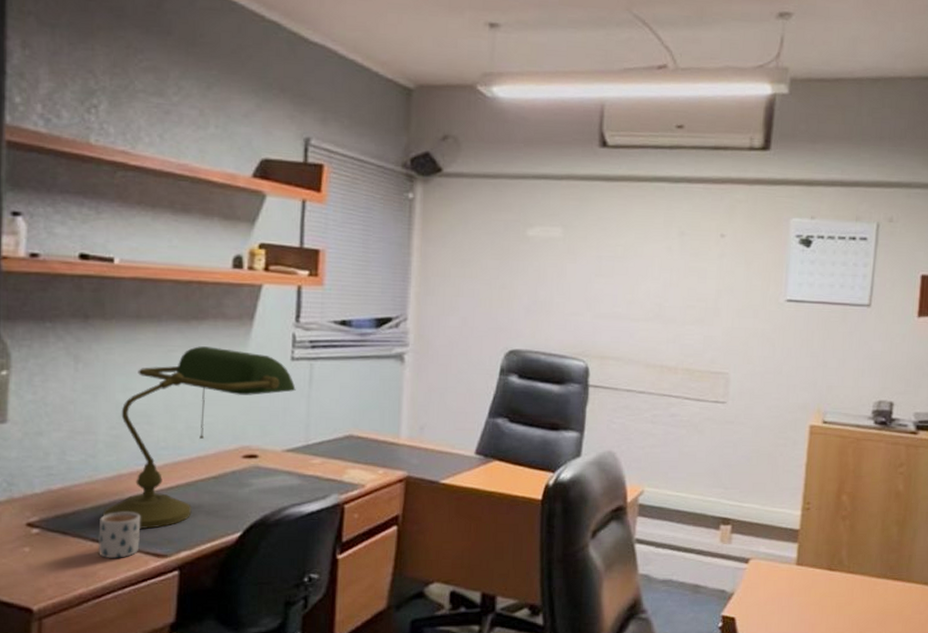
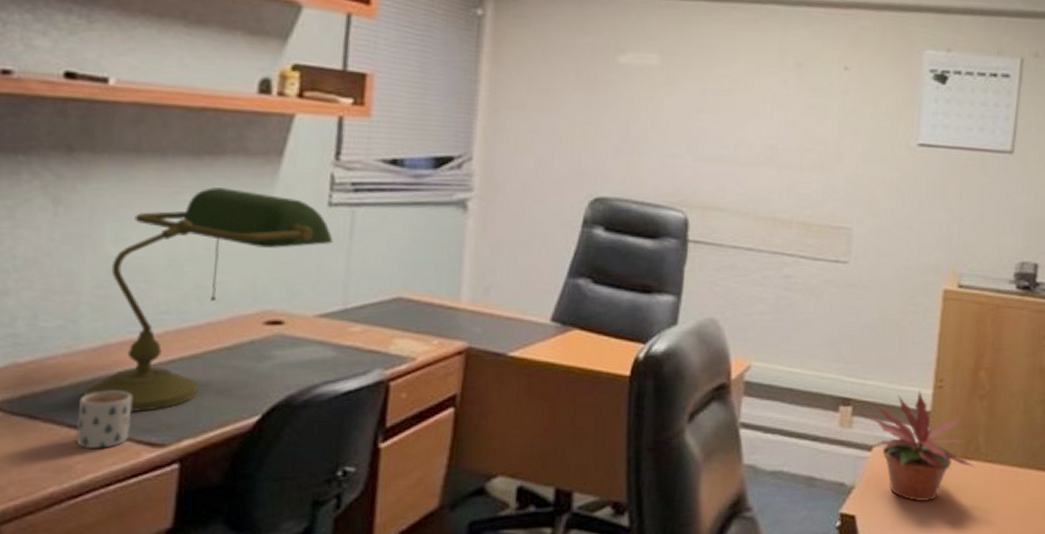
potted plant: none [744,512,839,607] -> present [867,391,975,502]

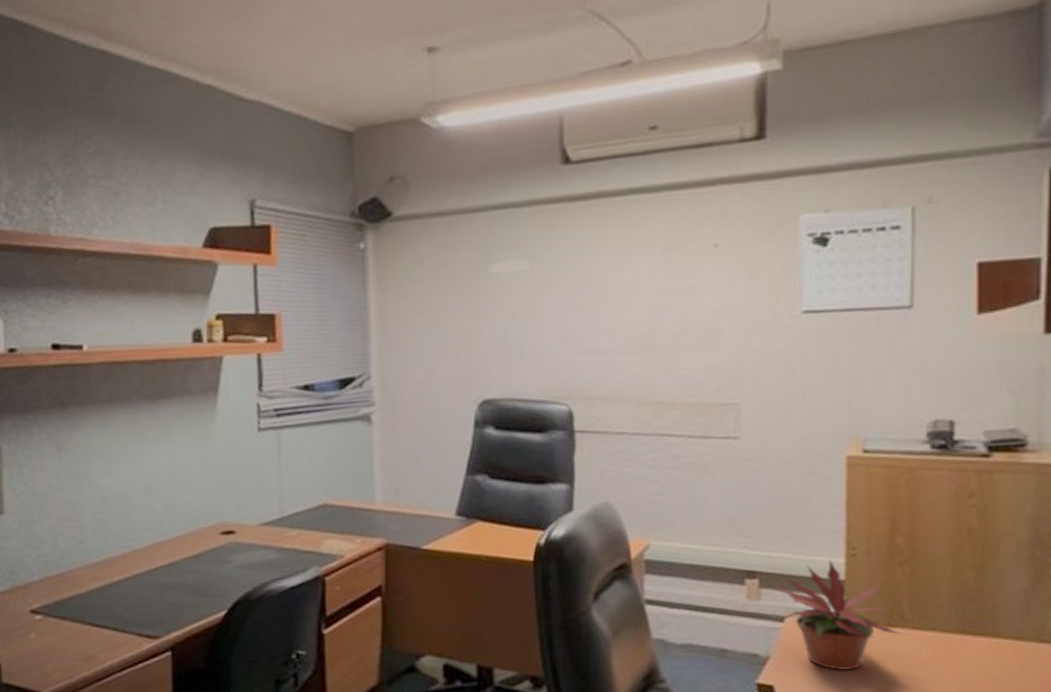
mug: present [75,390,133,448] -> none [94,595,133,641]
desk lamp: present [83,187,333,412] -> none [96,424,266,611]

